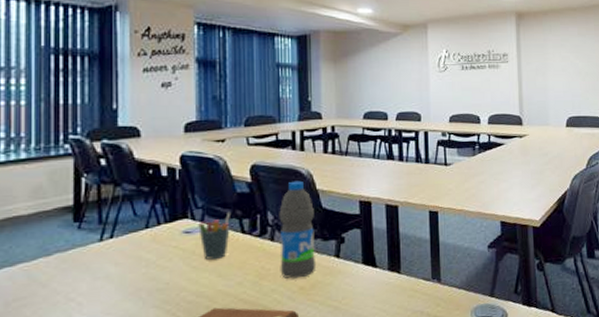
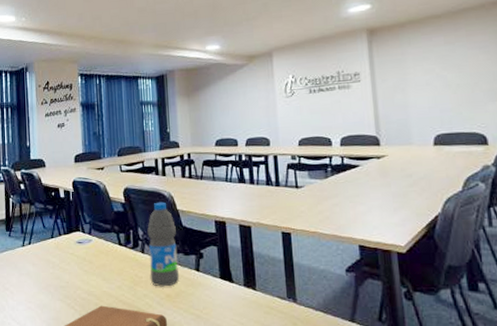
pen holder: present [198,213,232,260] -> none [87,228,111,266]

